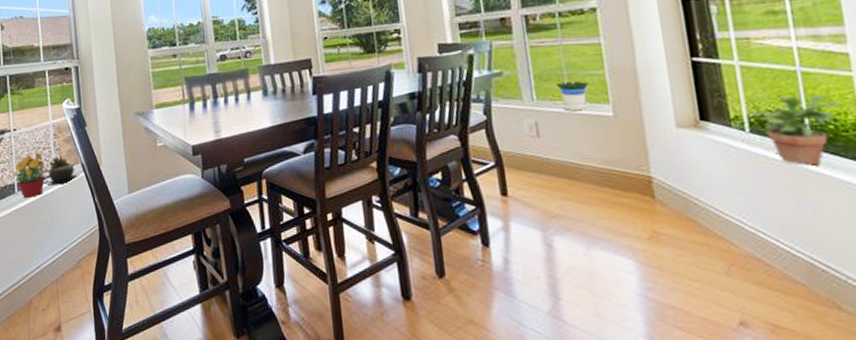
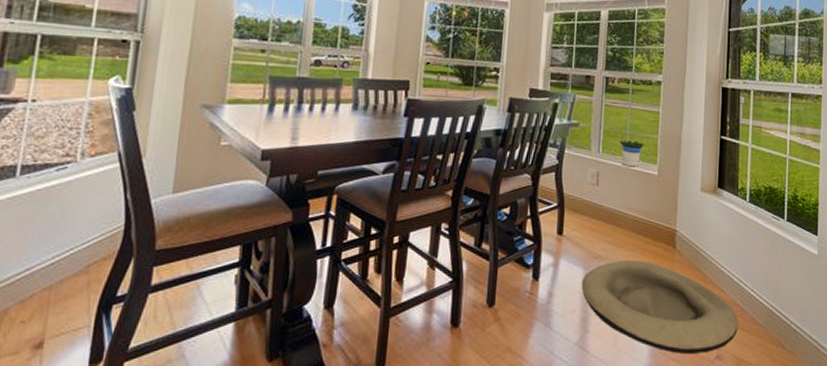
flowerpot: present [13,152,46,198] -> none [18,131,67,185]
succulent plant: present [45,154,79,186] -> none [61,138,112,174]
dog bed: none [540,216,766,322] -> present [581,259,739,355]
potted plant: present [750,94,842,166] -> none [752,176,809,233]

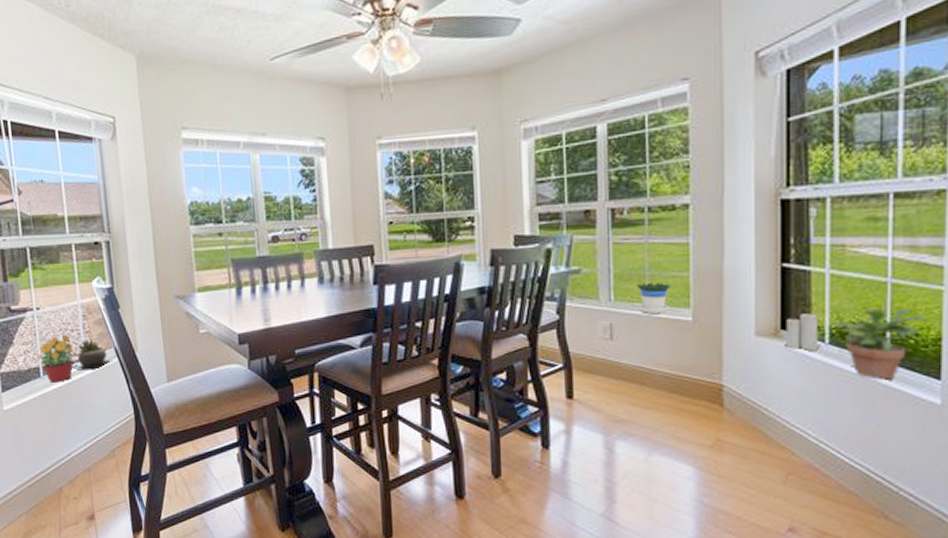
flowerpot: none [18,131,67,185] -> present [38,334,75,383]
succulent plant: none [61,138,112,174] -> present [74,337,112,371]
dog bed: present [581,259,739,355] -> none [602,422,819,527]
candle: none [720,175,744,208] -> present [784,312,821,352]
potted plant: none [752,176,809,233] -> present [833,307,926,380]

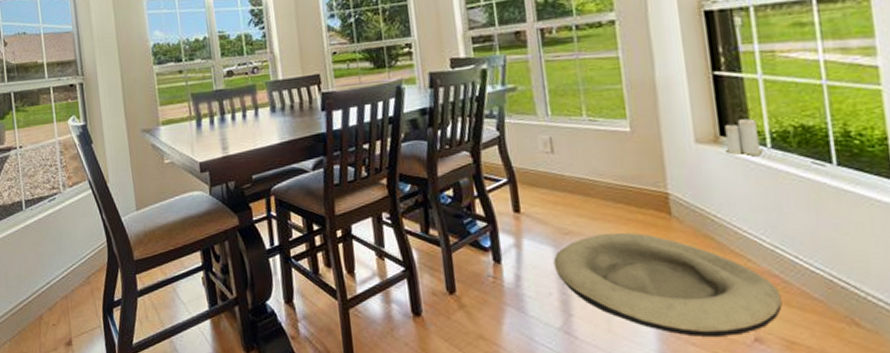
flowerpot: present [38,334,75,383] -> none [21,169,53,215]
succulent plant: present [74,337,112,371] -> none [52,171,87,203]
dog bed: none [602,422,819,527] -> present [553,233,782,338]
flowerpot: present [637,282,670,315] -> none [572,96,606,127]
potted plant: present [833,307,926,380] -> none [772,108,869,182]

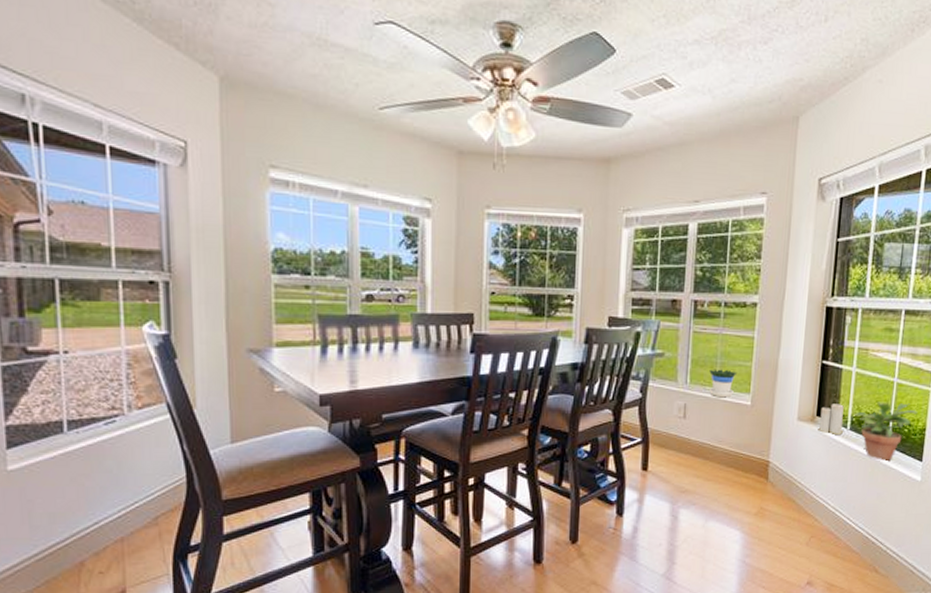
dog bed: present [553,233,782,338] -> none [668,493,832,582]
flowerpot: none [572,96,606,127] -> present [709,369,736,398]
potted plant: none [772,108,869,182] -> present [854,402,917,460]

